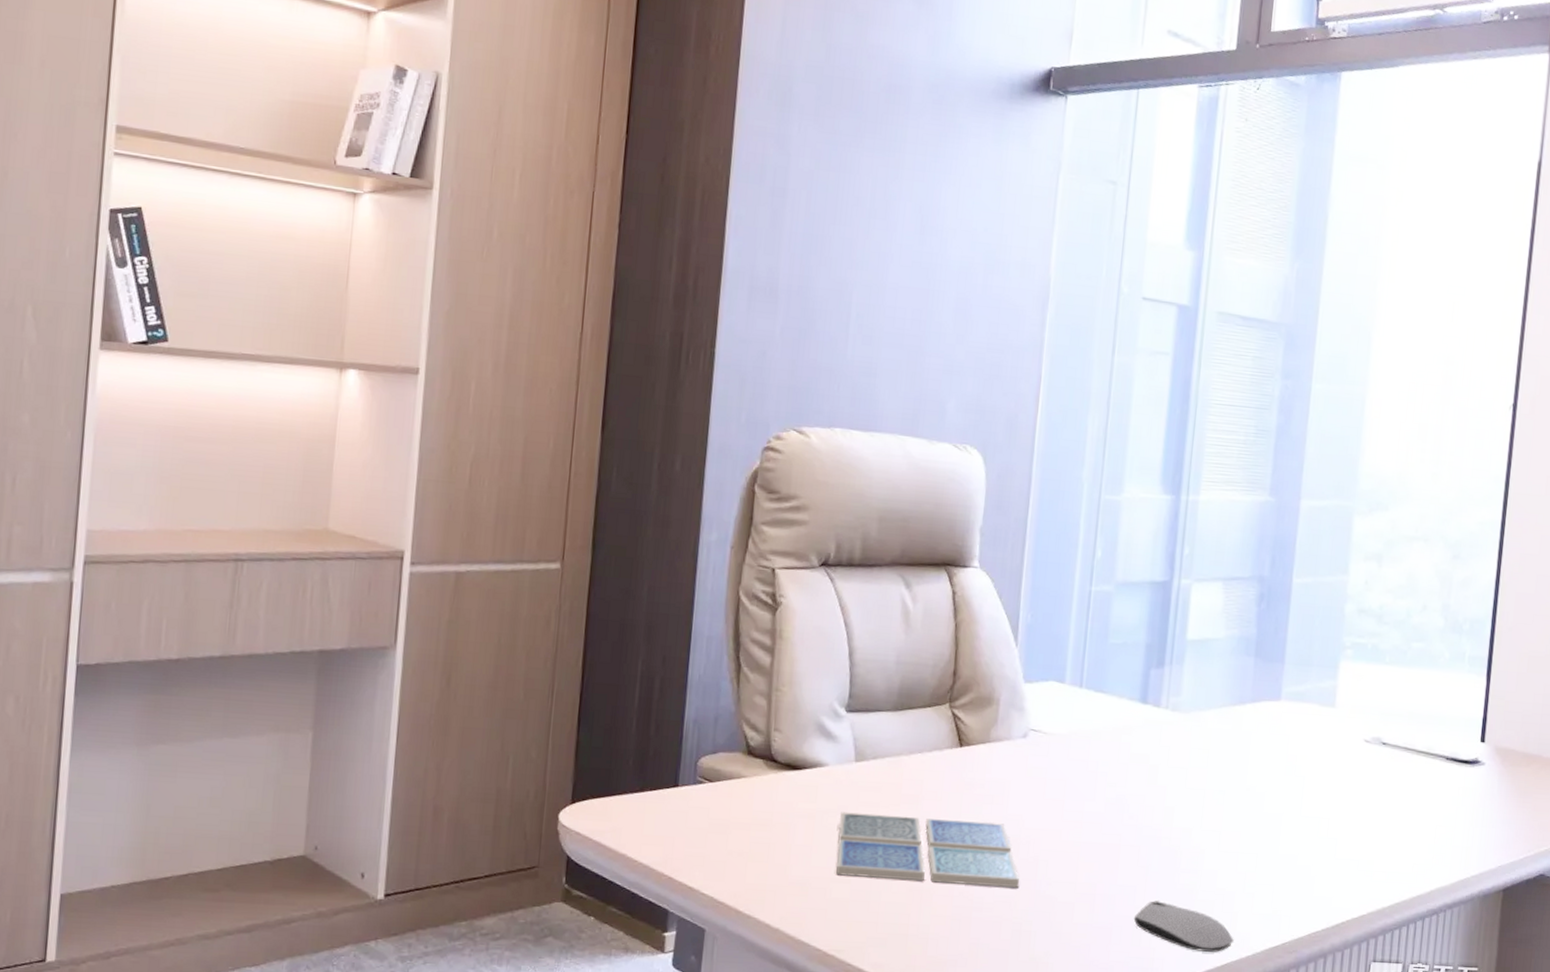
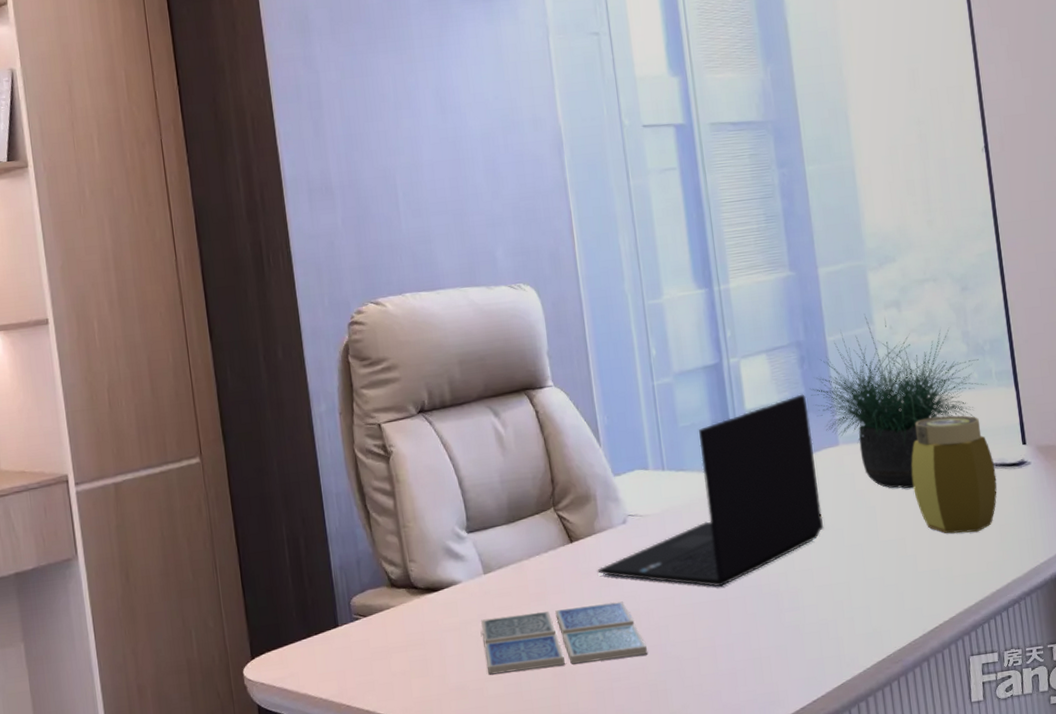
laptop: none [982,635,1257,830] -> present [597,394,824,587]
computer mouse: present [1133,901,1234,952] -> none [753,640,845,678]
potted plant: none [1262,562,1457,765] -> present [810,314,987,489]
jar: none [1351,691,1445,828] -> present [911,415,997,534]

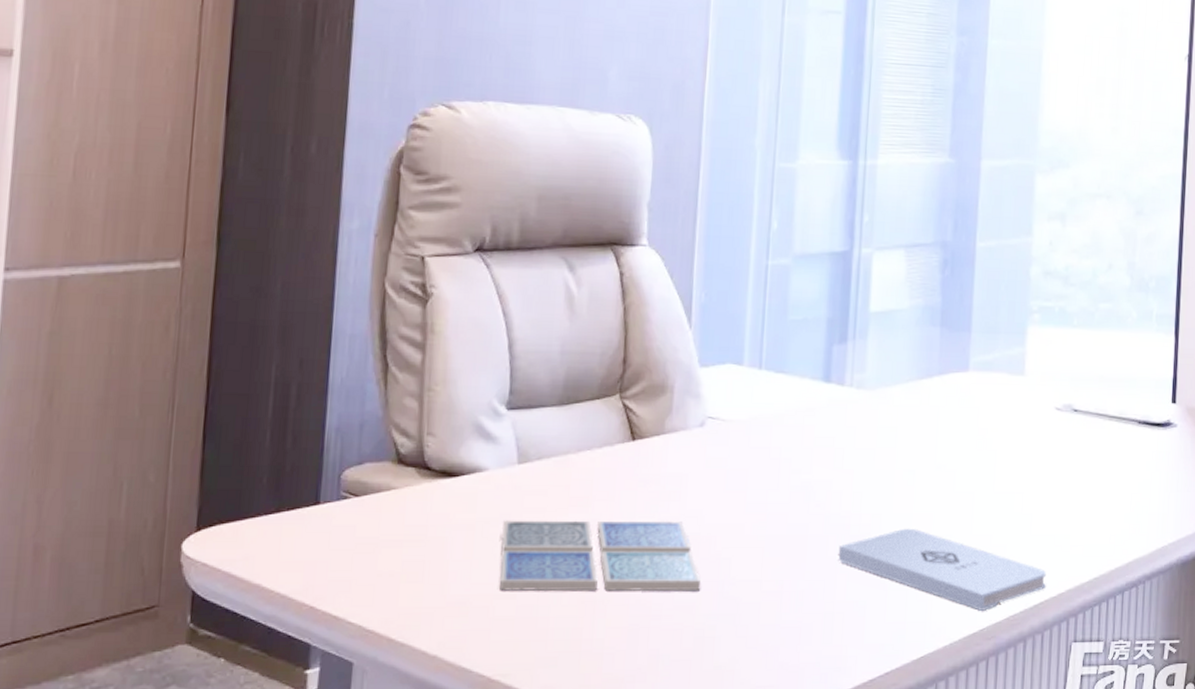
laptop: present [597,394,824,587] -> none [658,304,942,520]
notepad: none [755,581,938,641] -> present [838,528,1047,611]
potted plant: present [810,314,987,489] -> none [947,223,1145,435]
jar: present [911,415,997,534] -> none [1043,355,1138,497]

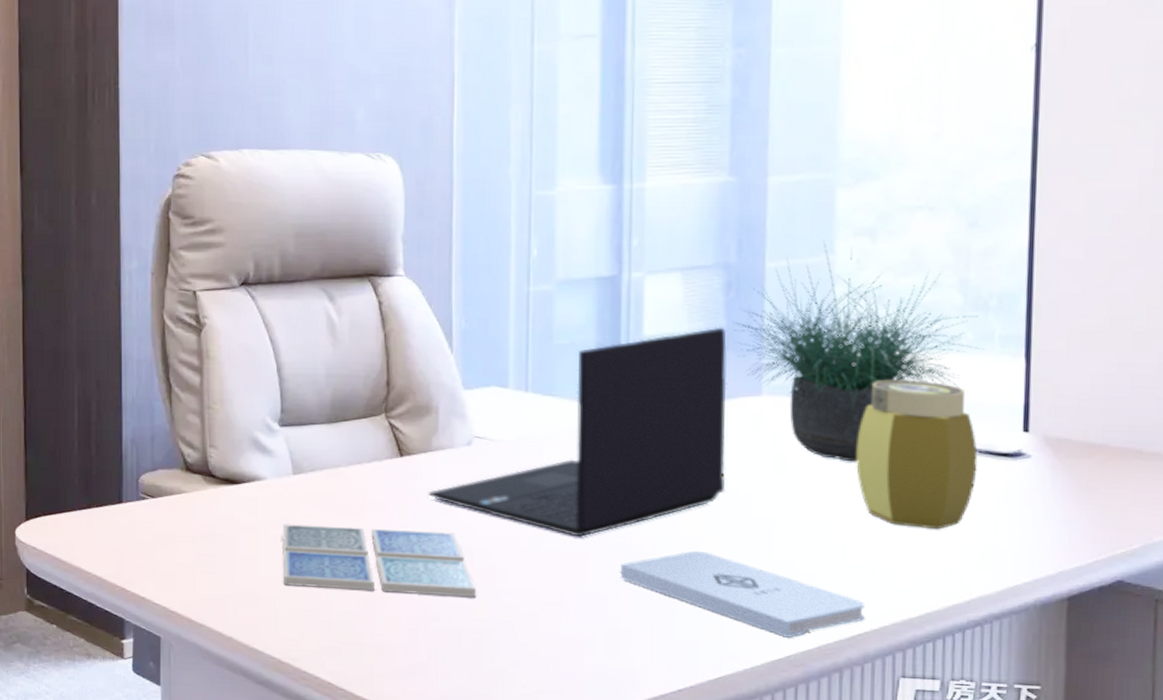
laptop: none [658,304,942,520] -> present [428,327,727,537]
potted plant: none [947,223,1145,435] -> present [733,240,985,462]
jar: none [1043,355,1138,497] -> present [856,379,978,530]

